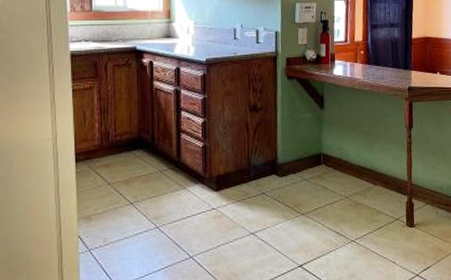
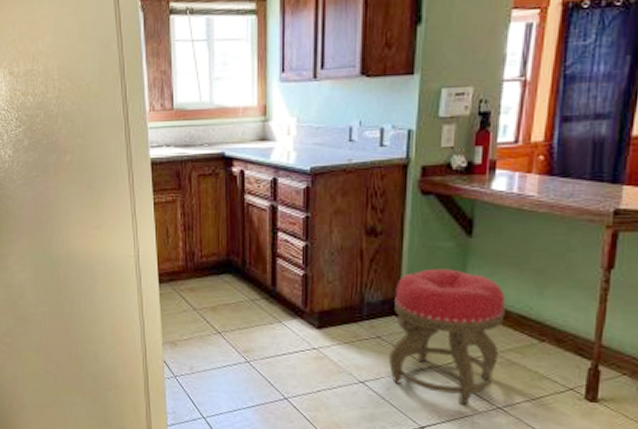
stool: none [272,134,350,242] -> present [389,268,506,405]

